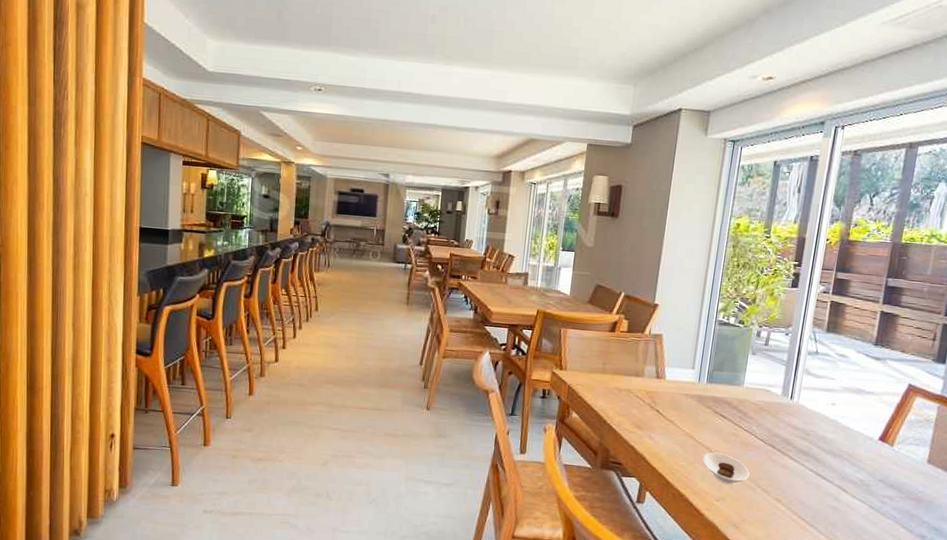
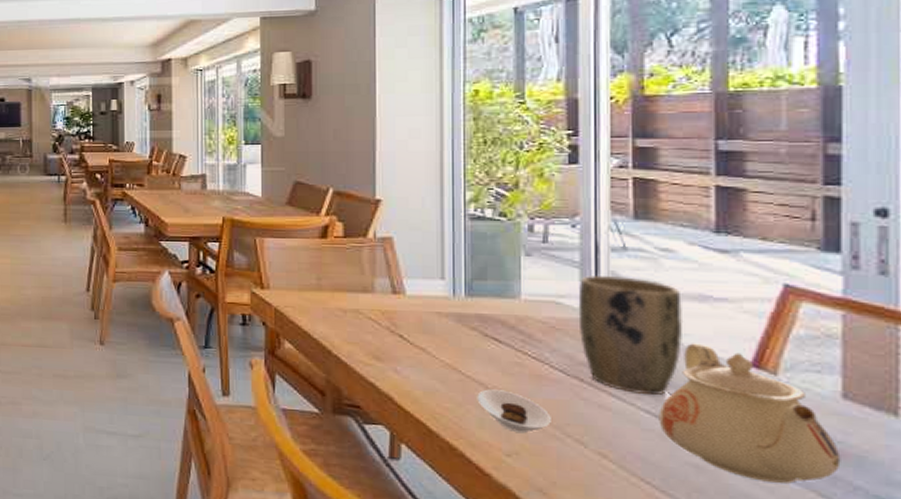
plant pot: none [778,371,846,458] -> present [578,276,684,395]
teapot: none [817,423,919,519] -> present [659,343,841,484]

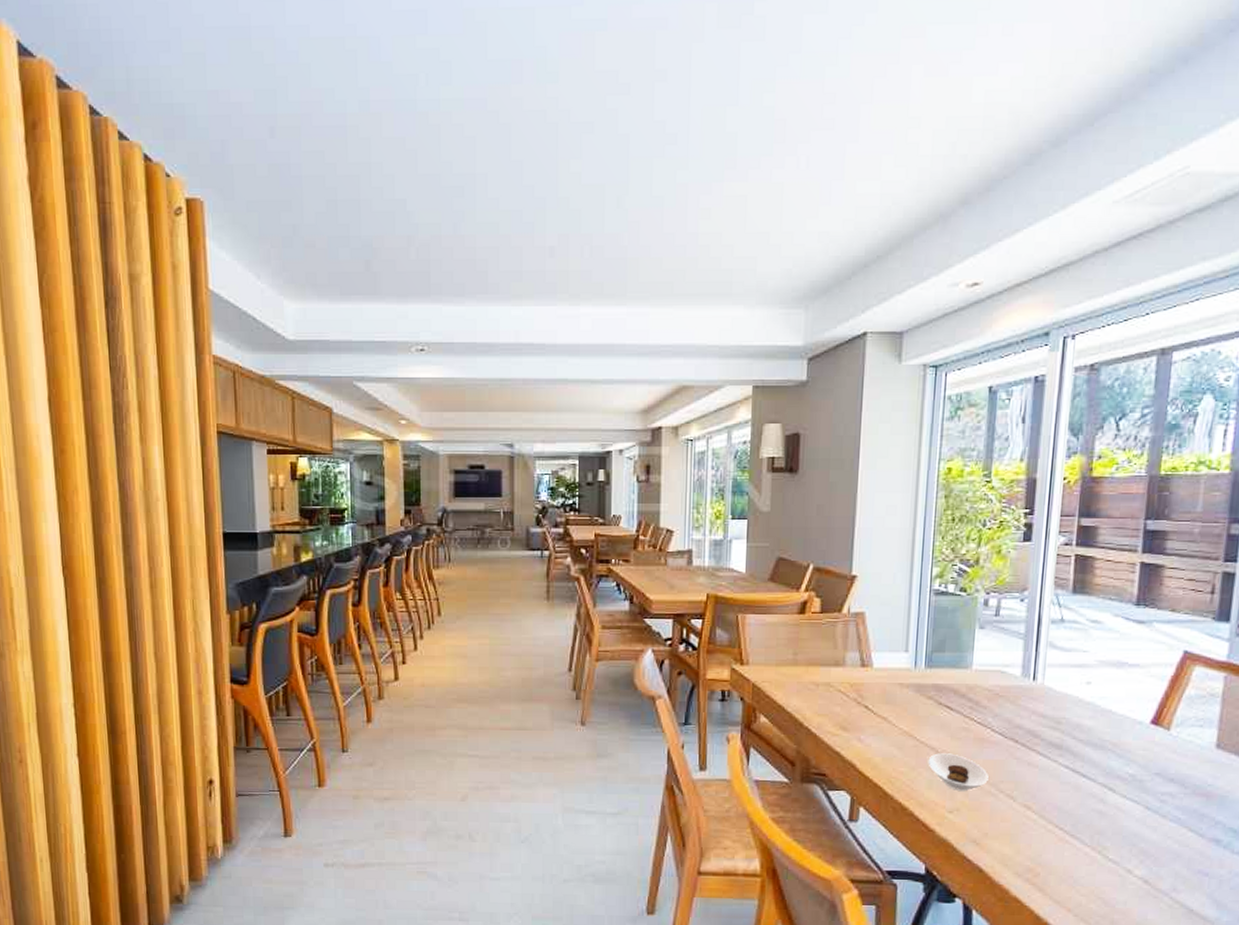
plant pot: present [578,276,684,395] -> none [1018,646,1104,751]
teapot: present [659,343,841,484] -> none [1074,705,1209,822]

